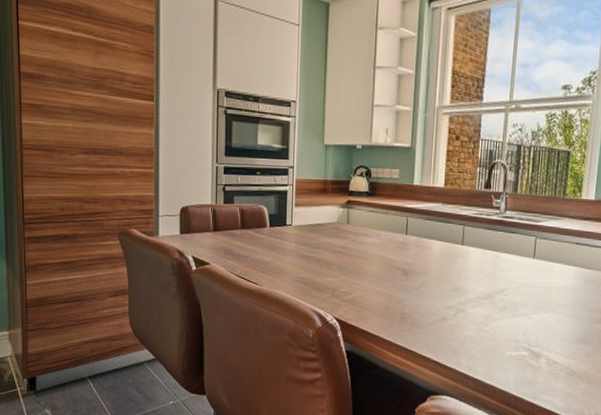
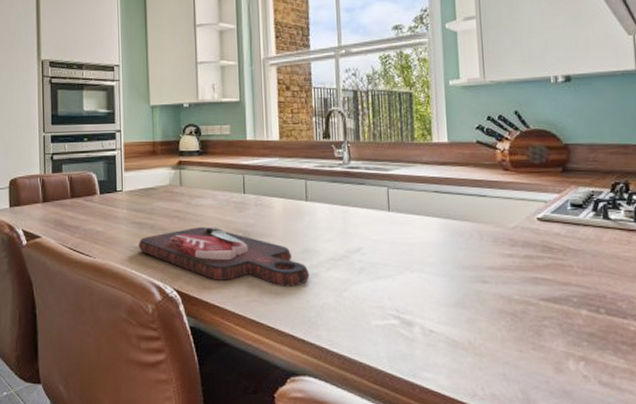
cutting board: none [304,263,457,320] -> present [139,227,310,286]

